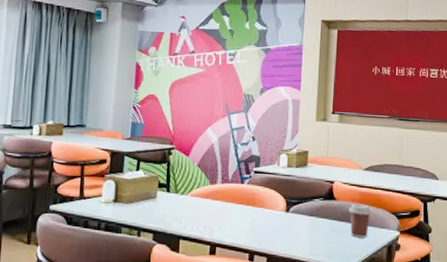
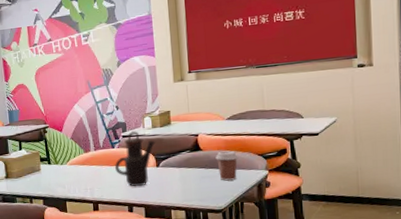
teapot: none [241,167,290,232] -> present [115,131,157,187]

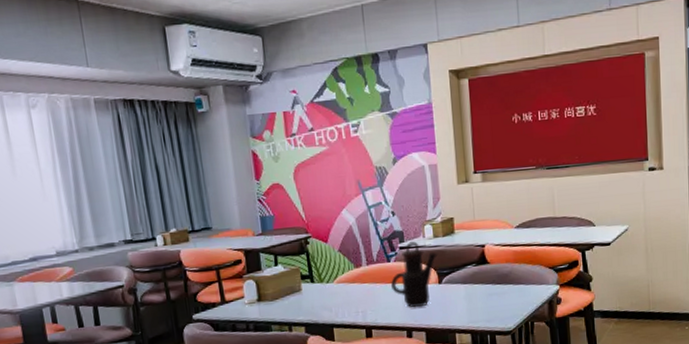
coffee cup: present [215,150,238,181] -> none [504,263,528,298]

